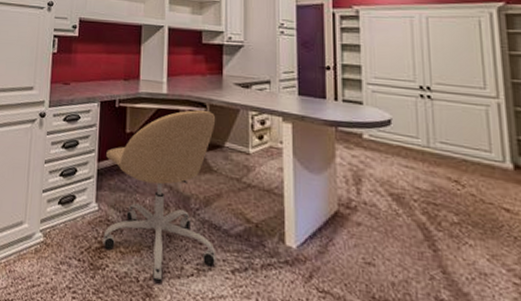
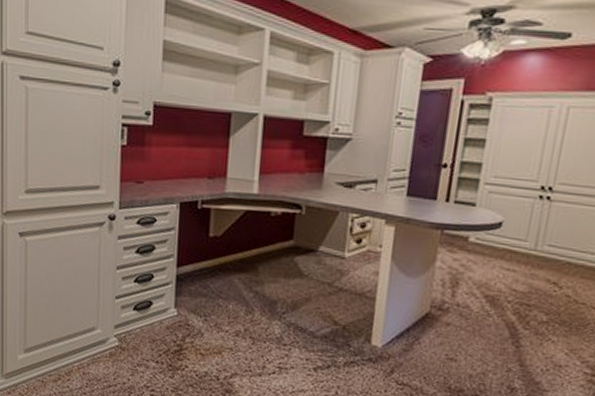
office chair: present [103,110,216,282] -> none [182,212,312,379]

